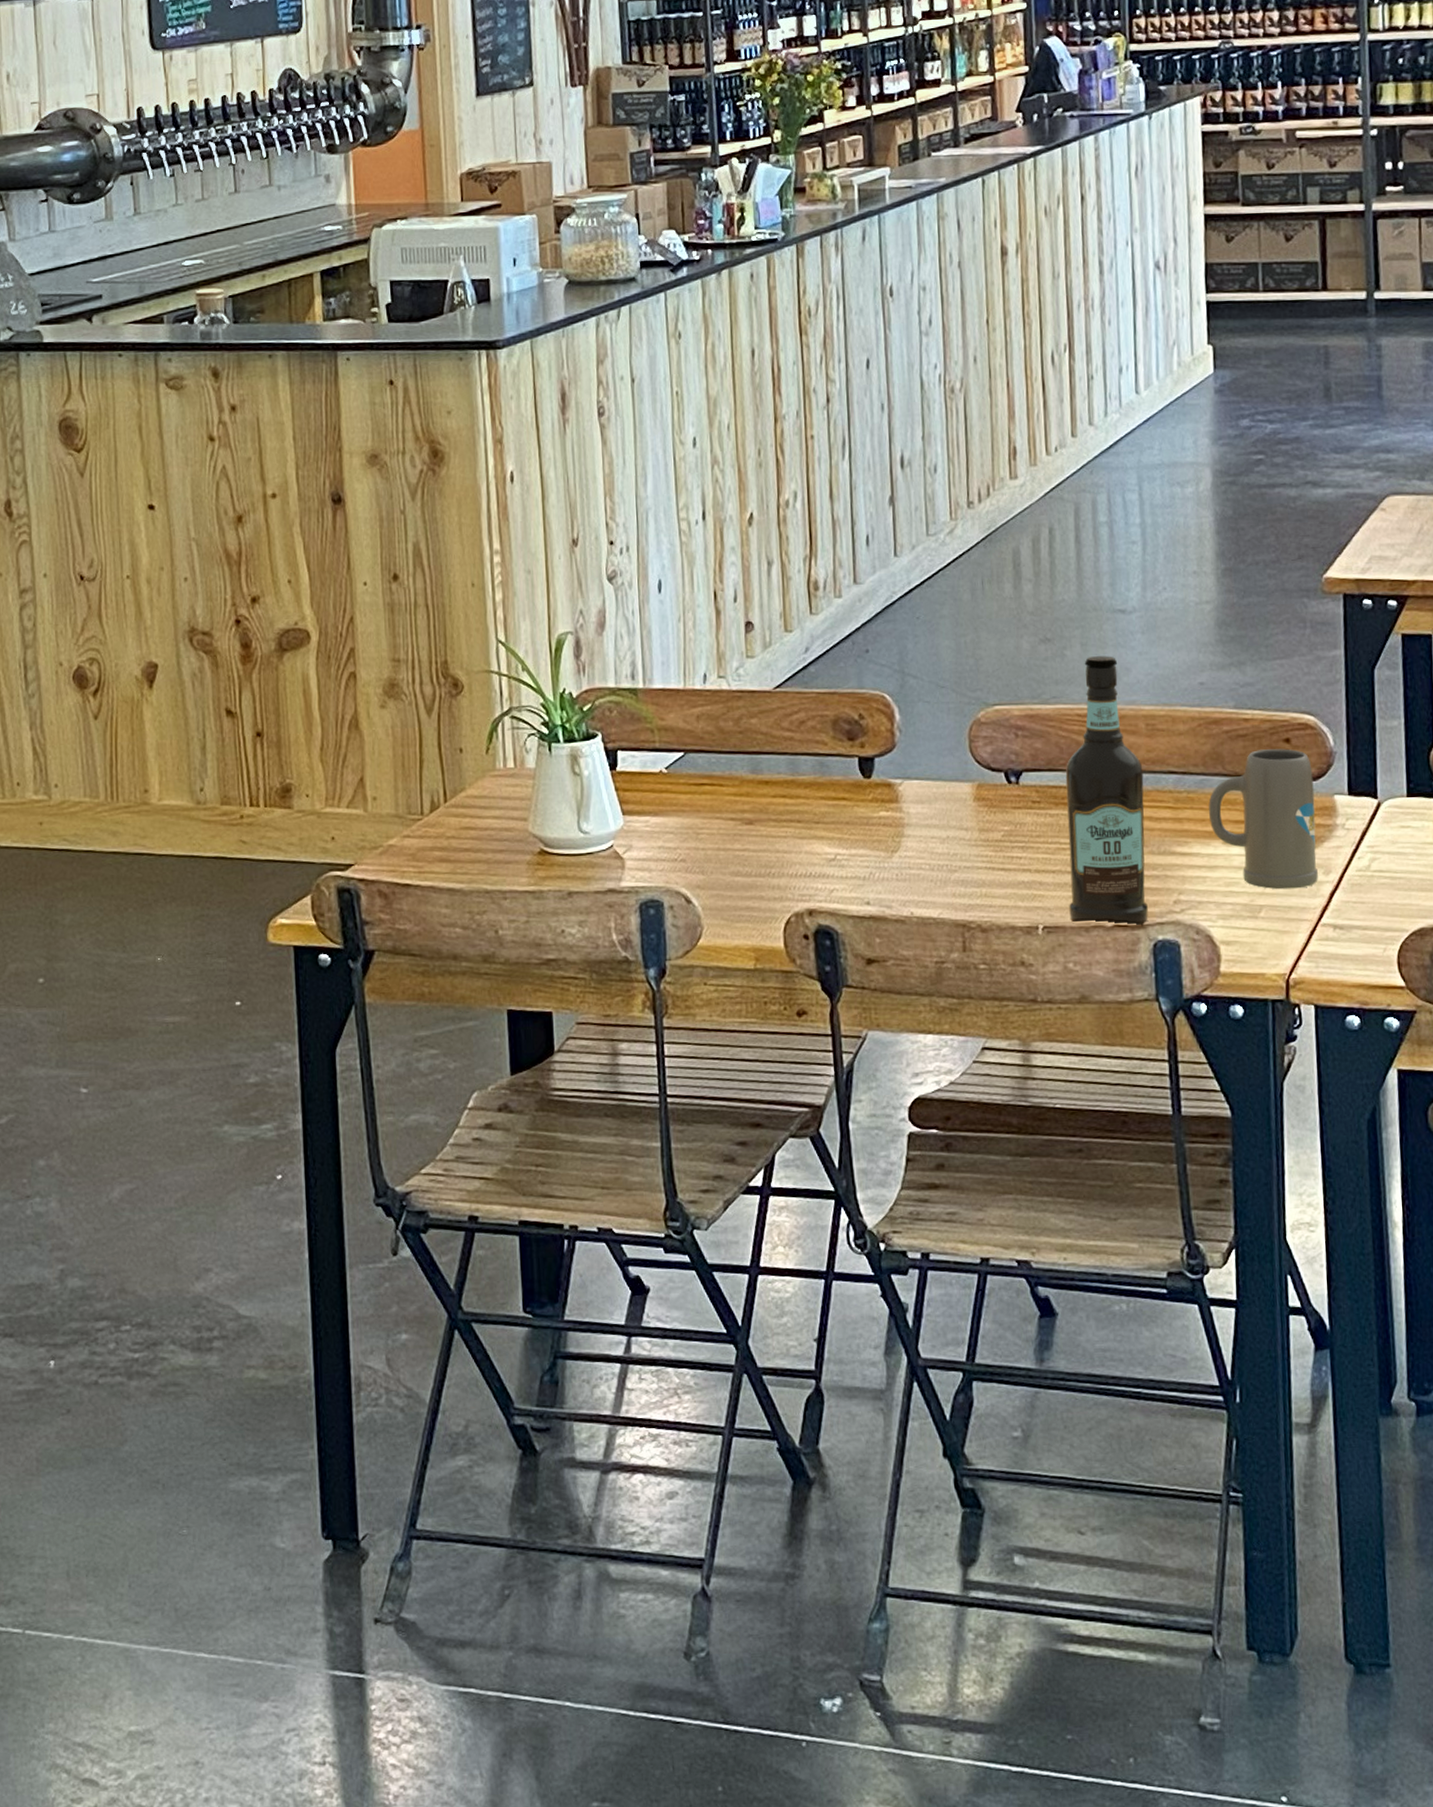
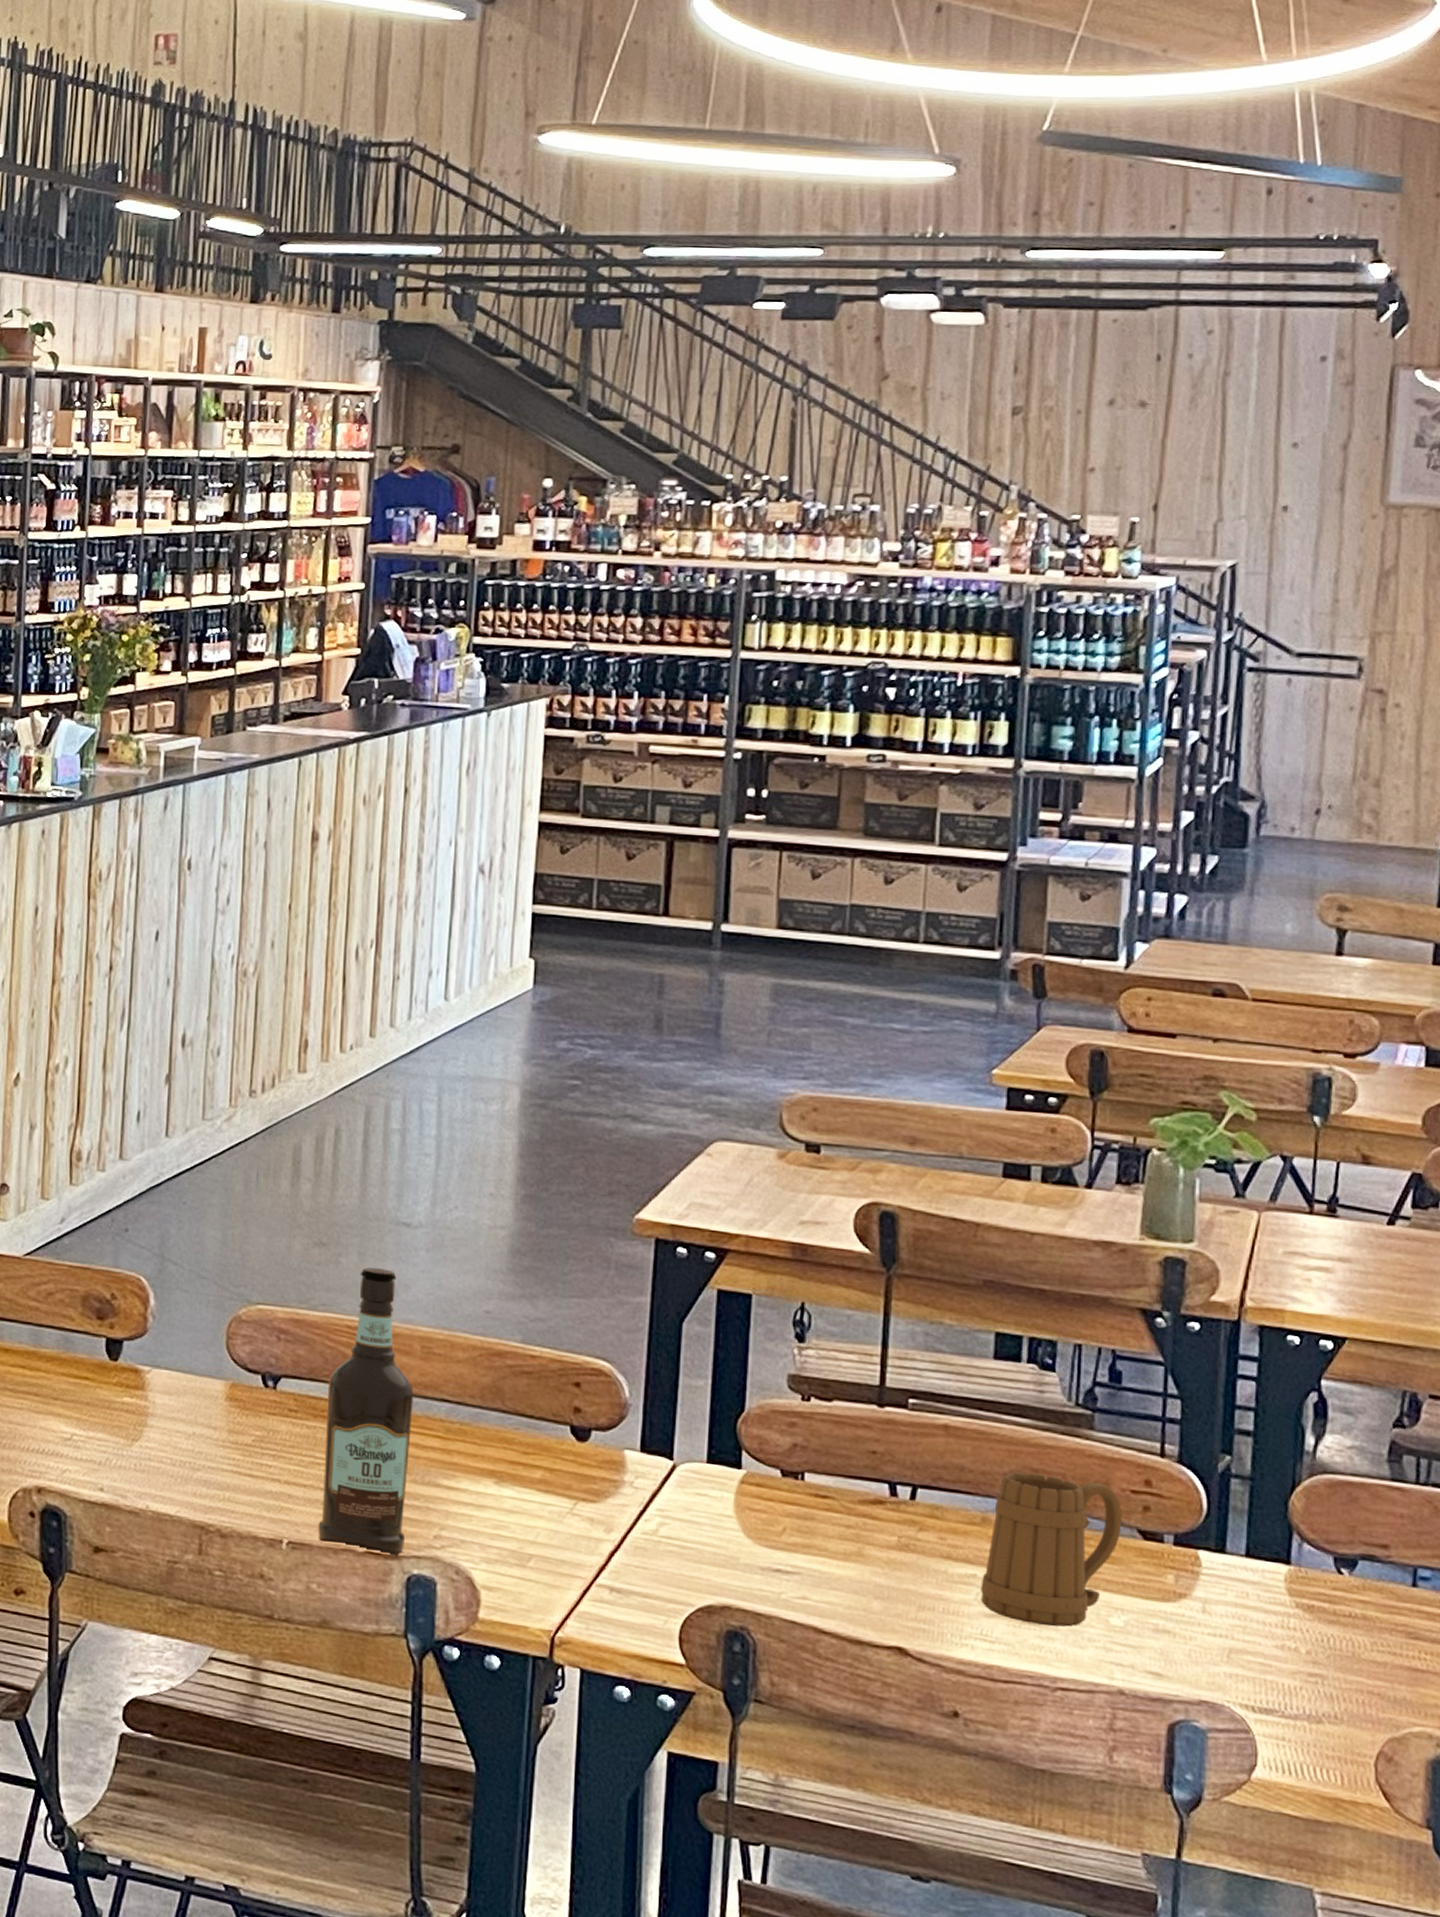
beer mug: present [1208,748,1318,890] -> none [481,1390,602,1543]

